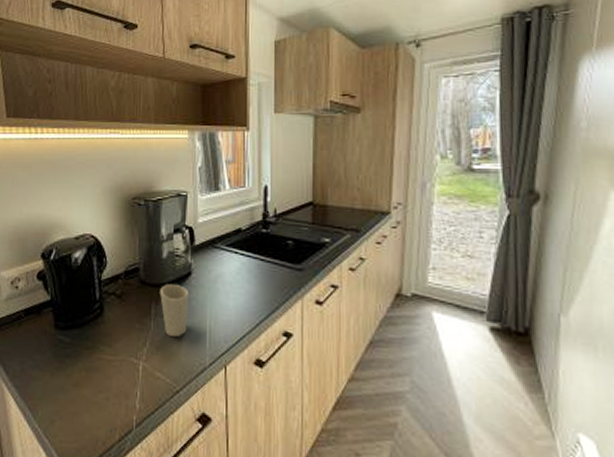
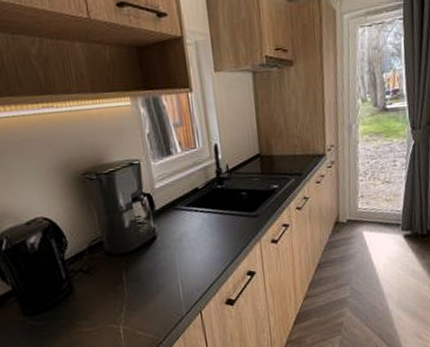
cup: present [160,284,188,337] -> none [128,250,161,297]

